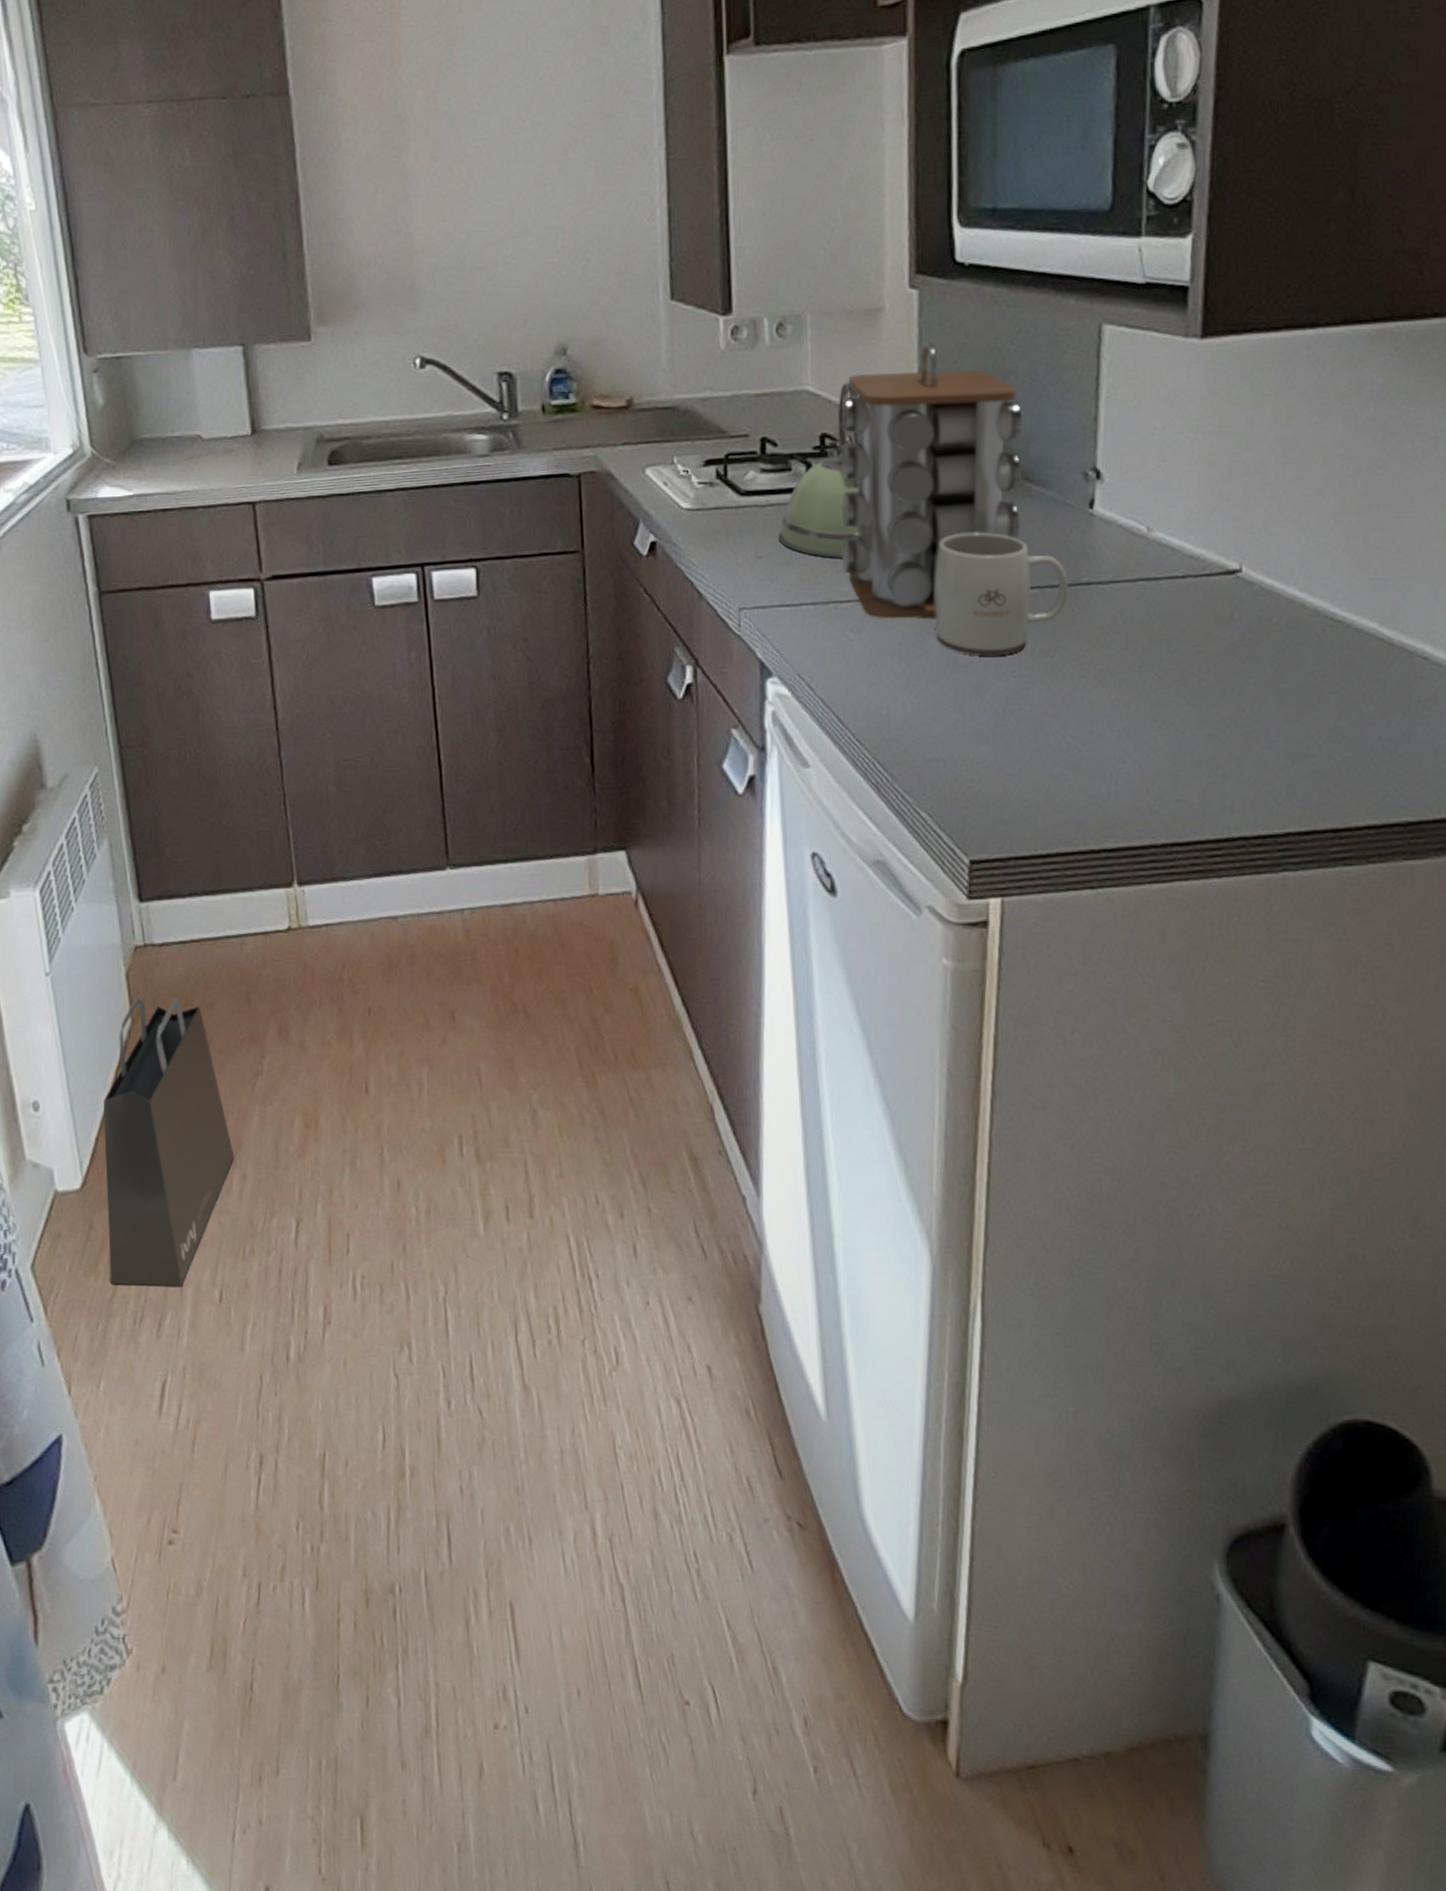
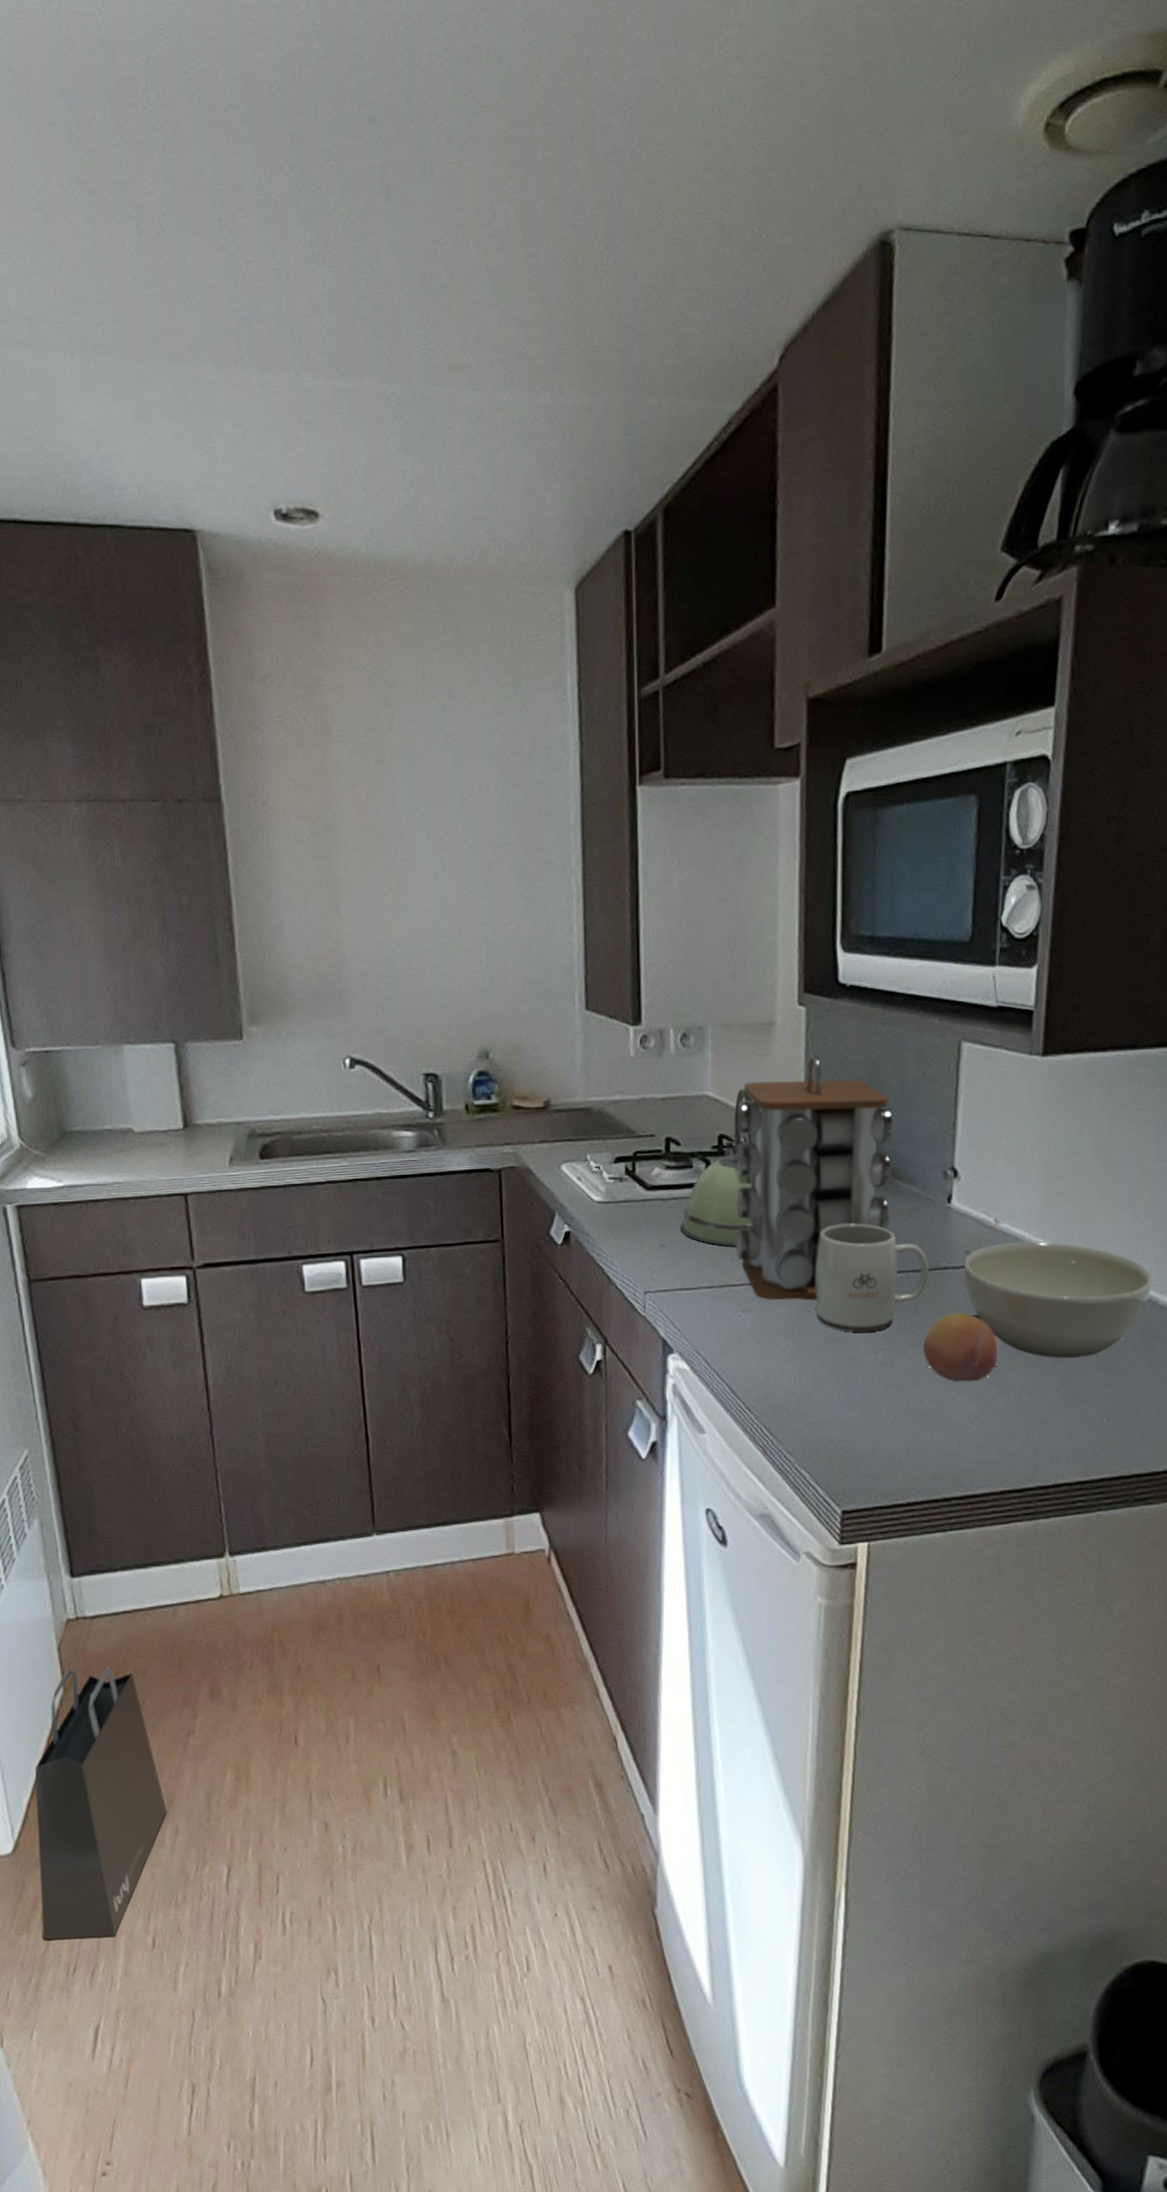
fruit: none [1062,635,1155,716] -> present [922,1312,998,1382]
bowl: none [1110,552,1345,690] -> present [963,1241,1152,1359]

